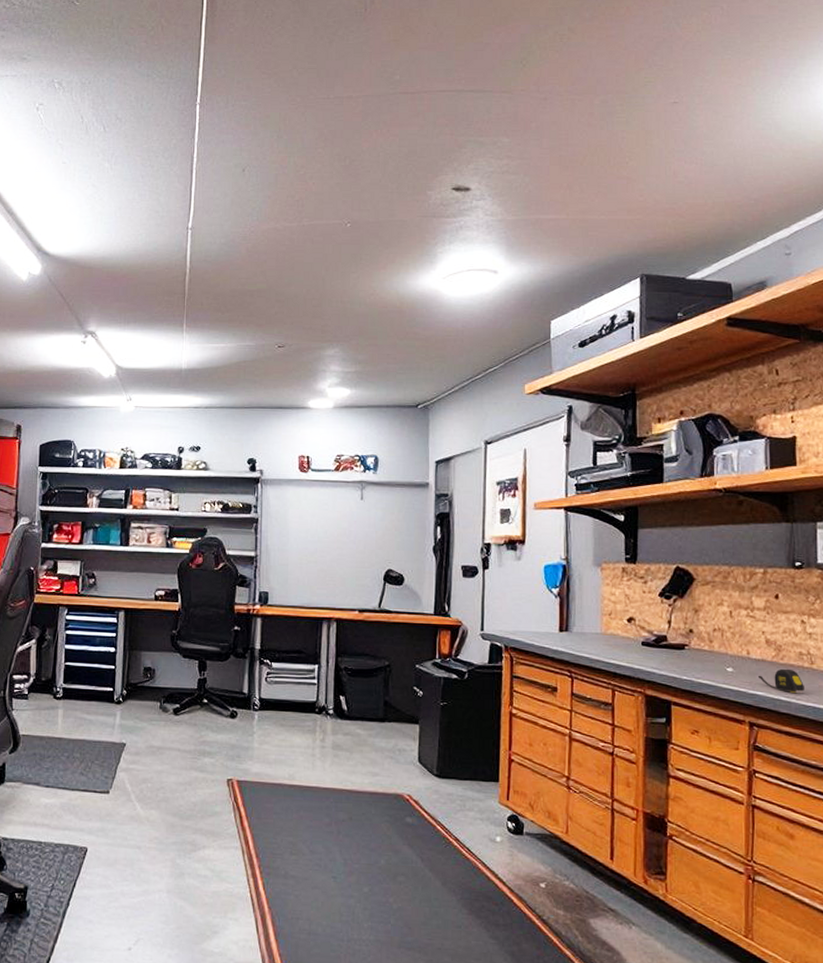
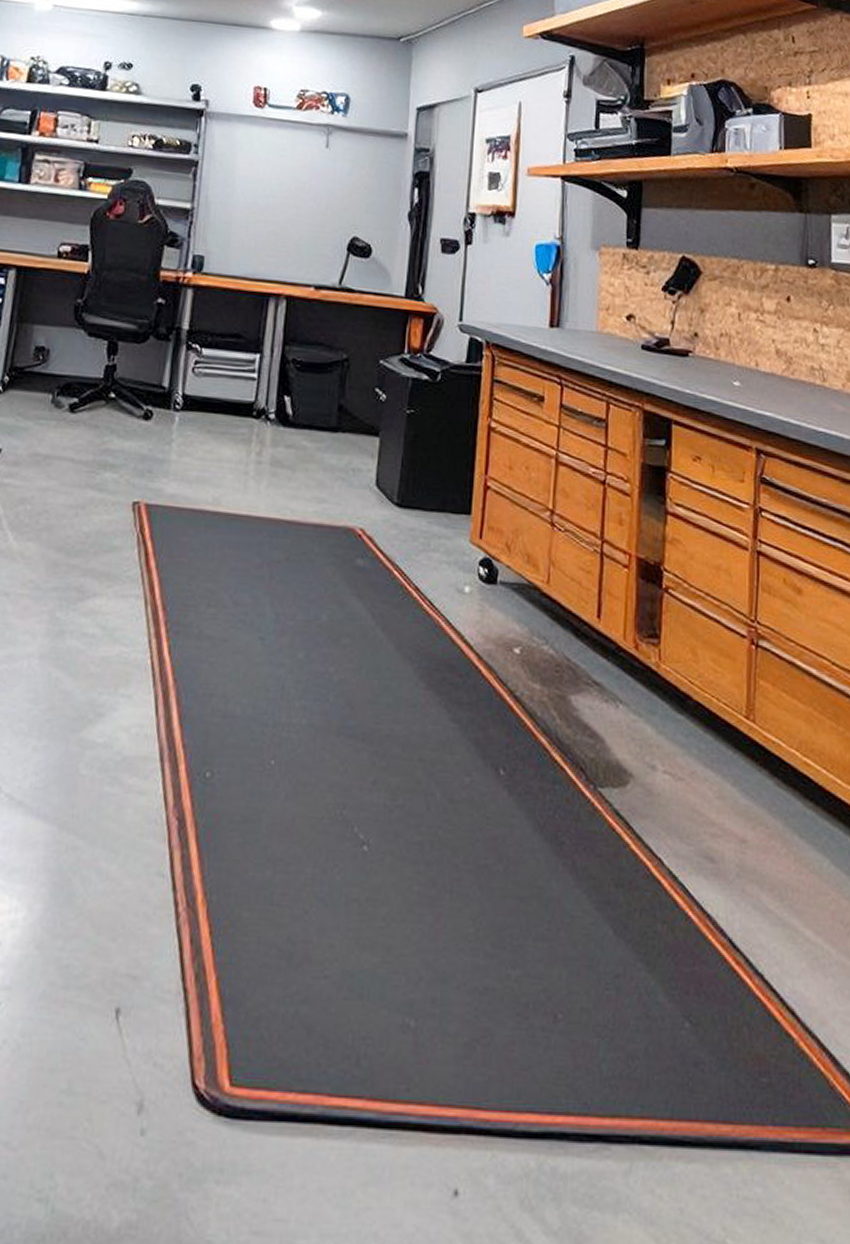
tape measure: present [759,668,804,694] -> none [767,385,816,417]

